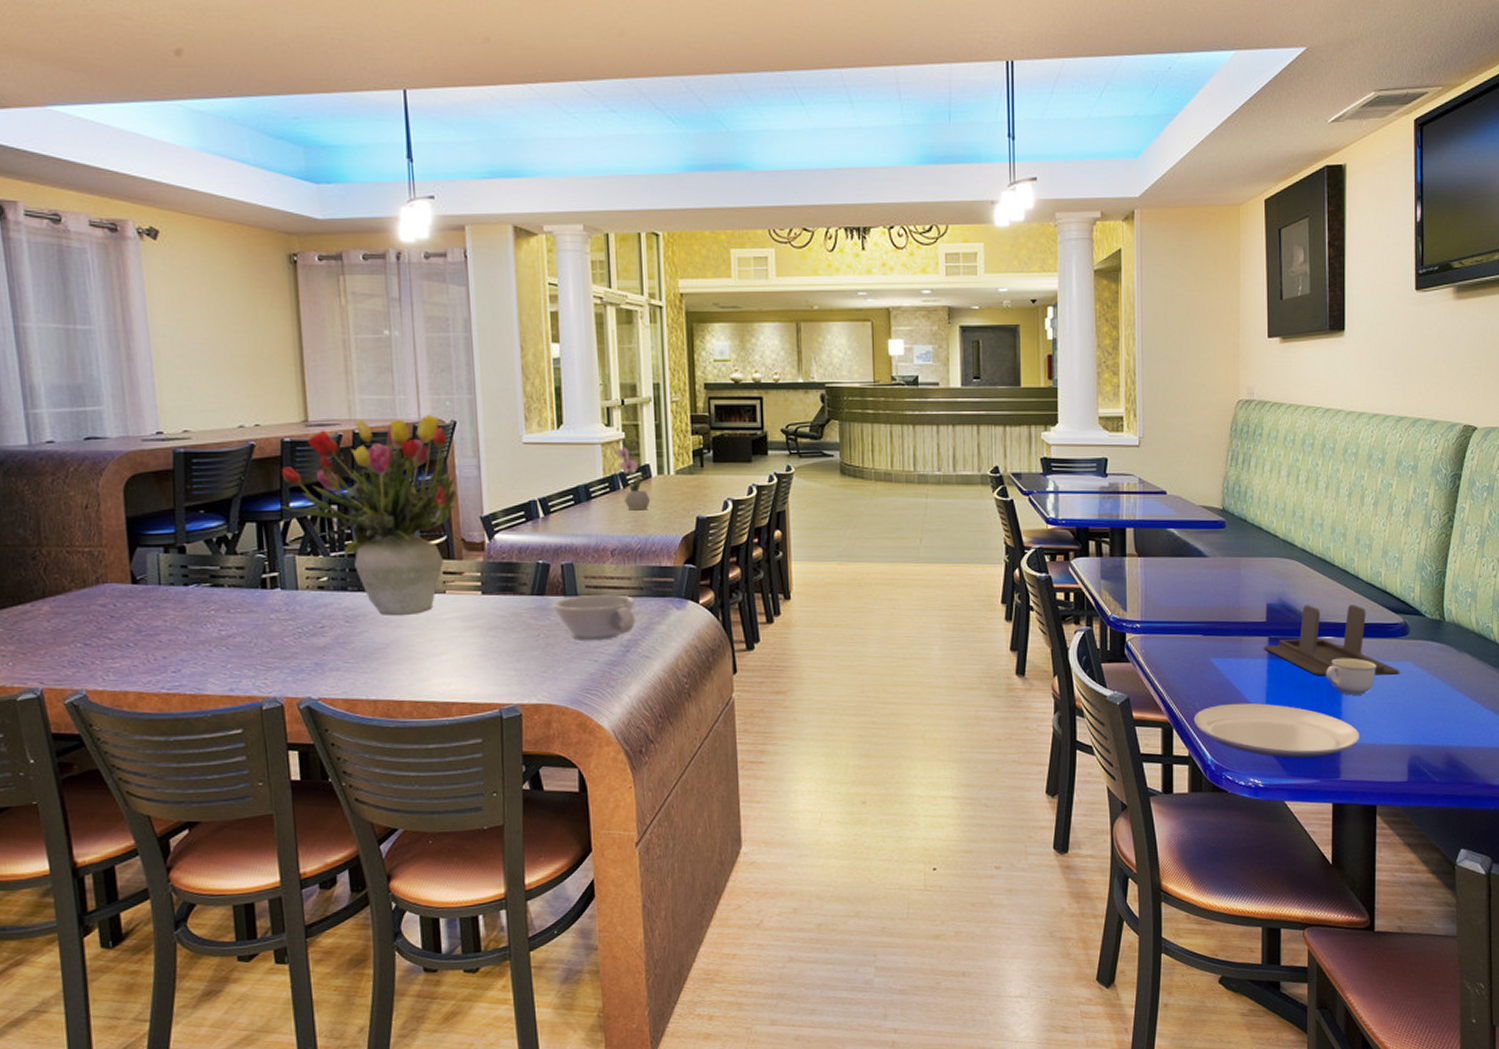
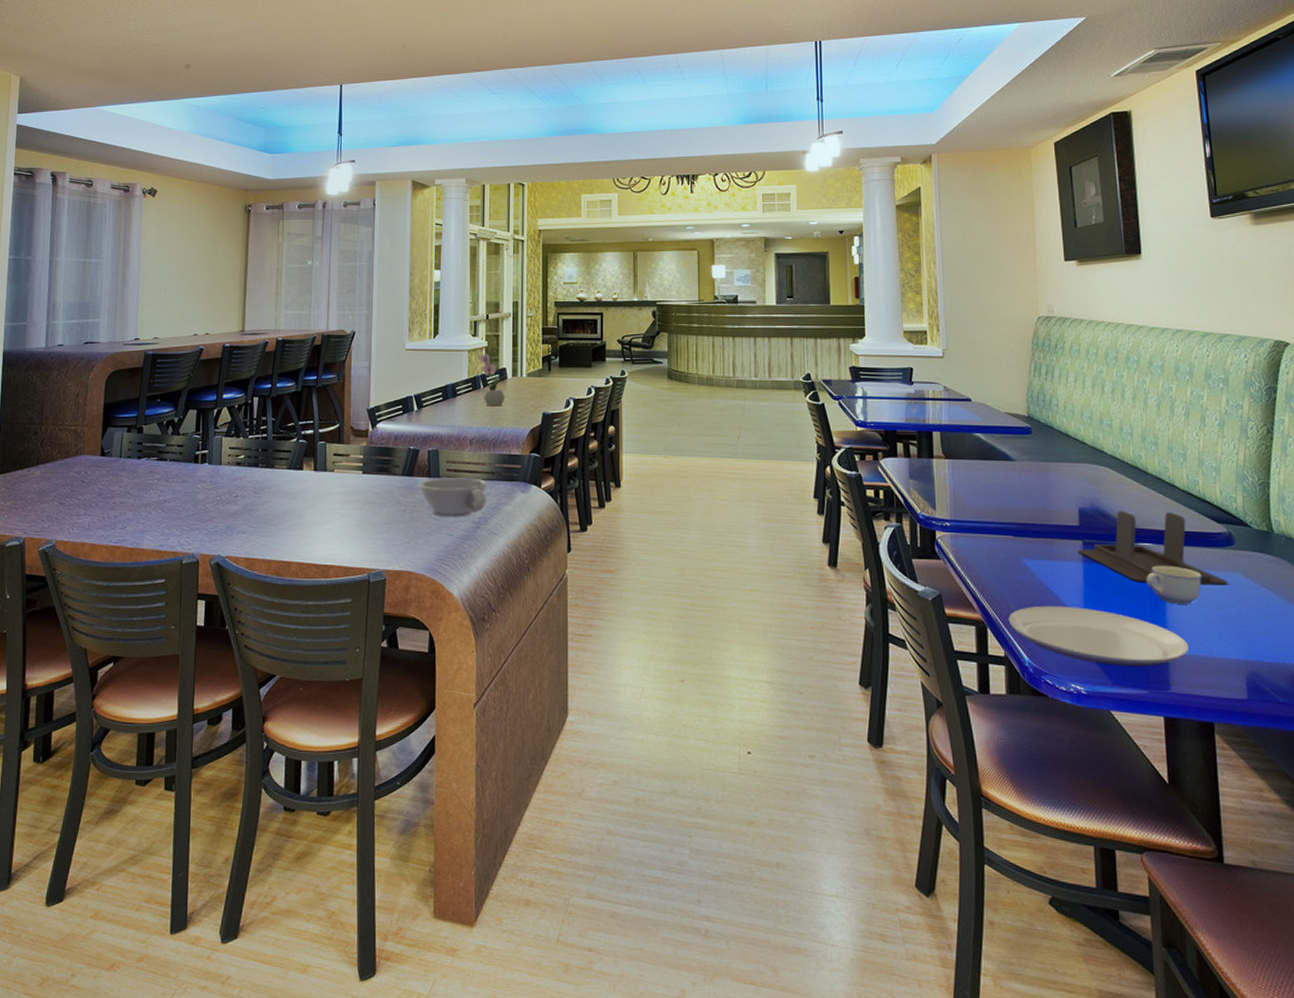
flower arrangement: present [280,415,456,616] -> none [216,326,350,490]

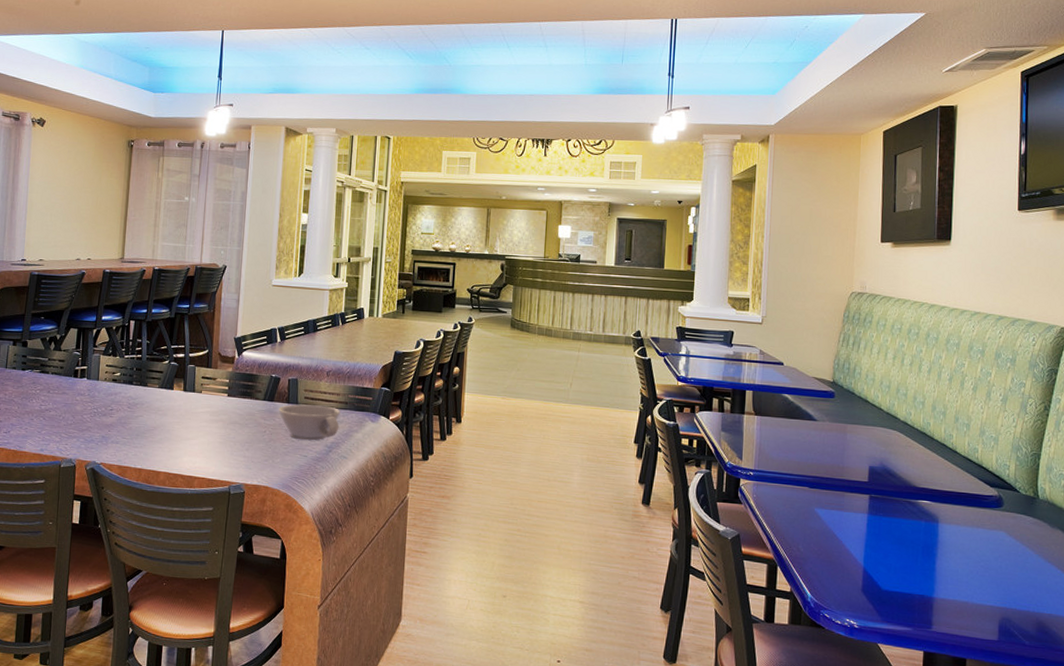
flower arrangement: present [480,345,507,406] -> none [340,286,364,343]
plate: present [1008,605,1190,666] -> none [796,549,953,608]
napkin holder: present [1078,511,1228,585] -> none [865,471,993,542]
cup: present [1145,565,1202,604] -> none [921,521,971,556]

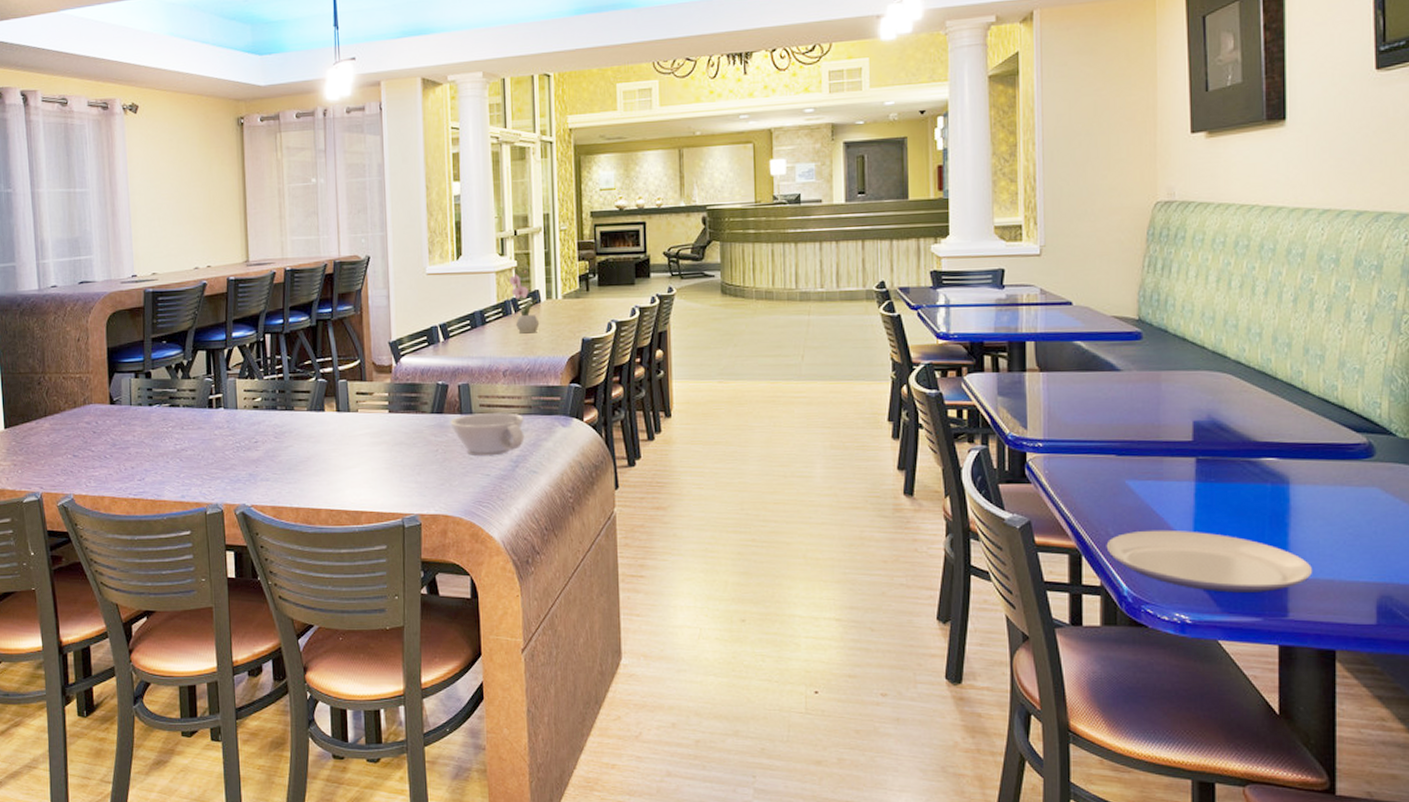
flower arrangement: none [340,286,364,343] -> present [509,265,540,334]
plate: none [796,549,953,608] -> present [1106,529,1313,593]

